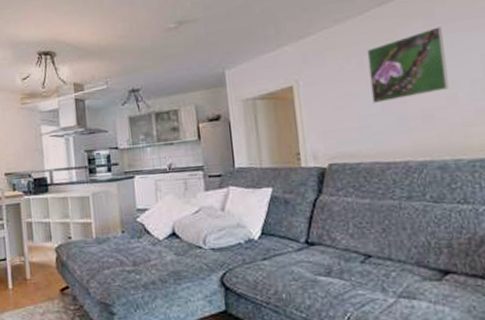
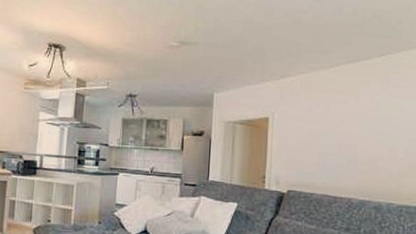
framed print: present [367,26,449,103] -> none [331,90,394,145]

